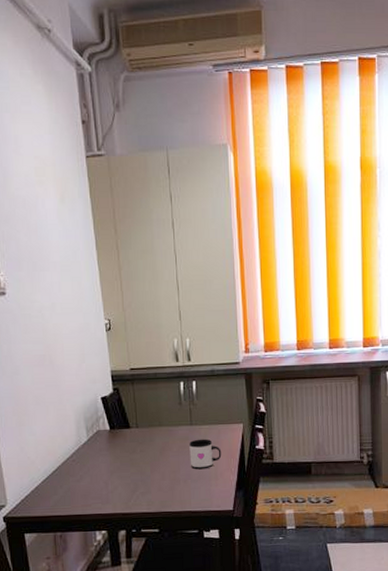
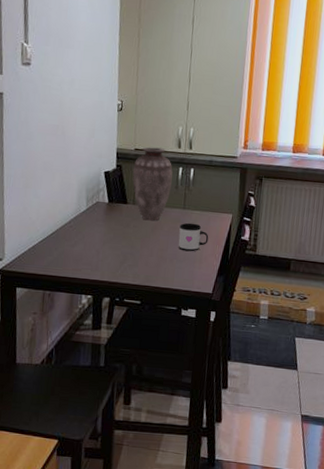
vase: none [131,364,174,443] -> present [132,147,173,221]

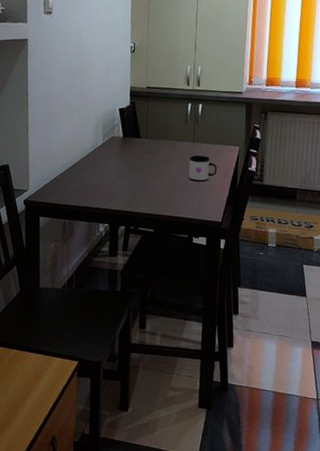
vase: present [132,147,173,221] -> none [145,85,182,154]

